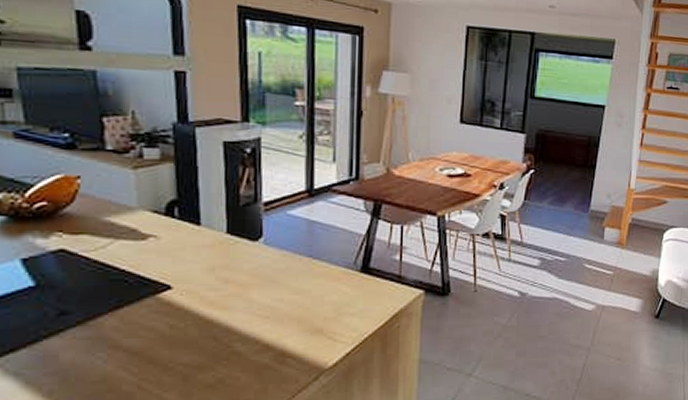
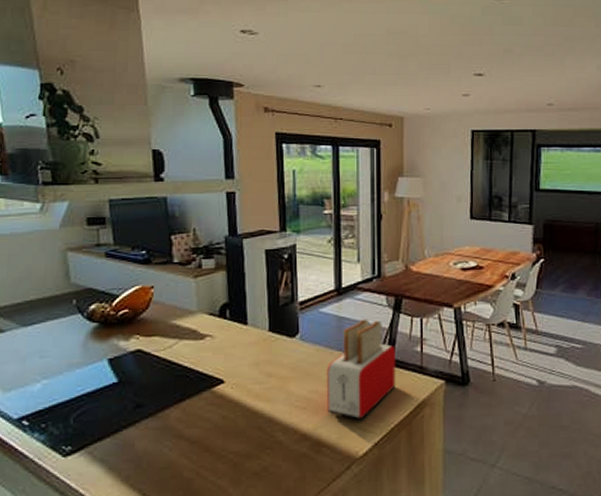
toaster: none [293,224,372,330] -> present [326,319,396,420]

